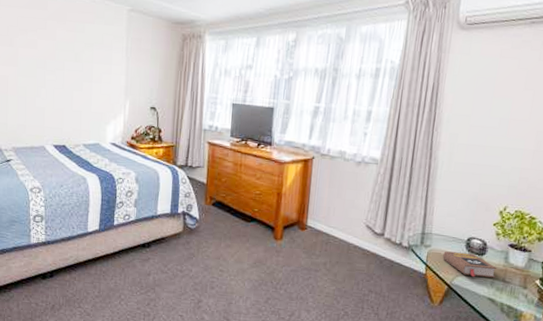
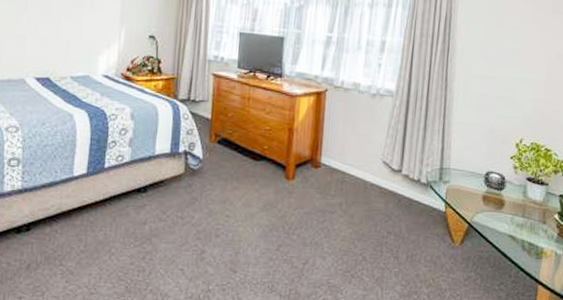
book: present [443,251,497,278] -> none [462,187,516,214]

